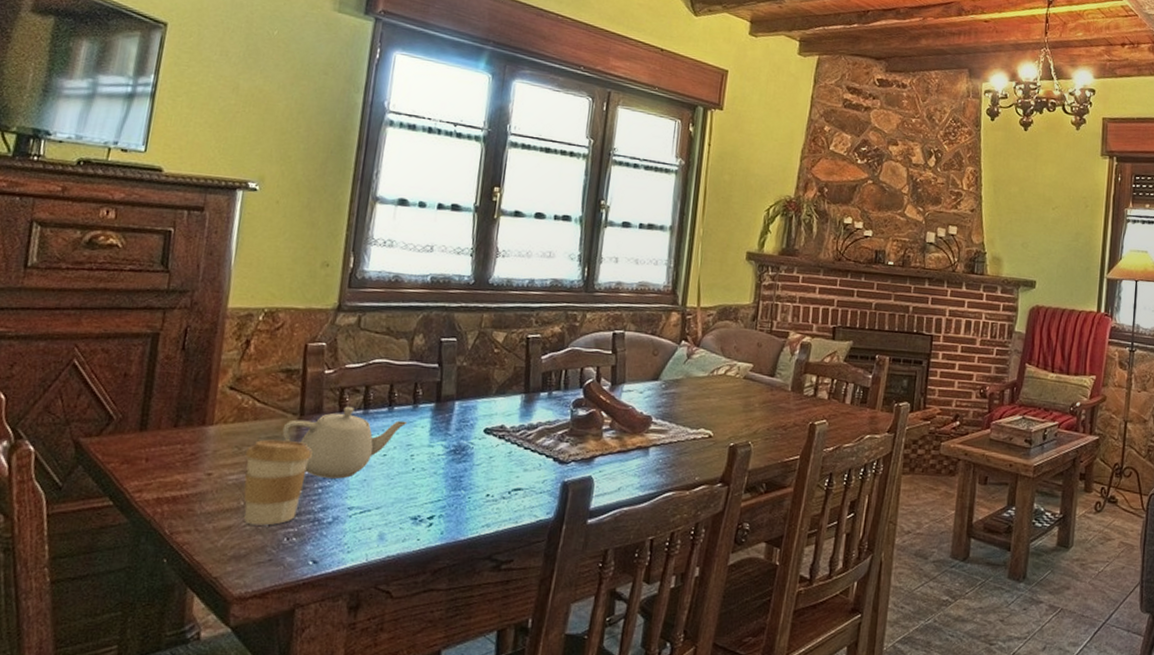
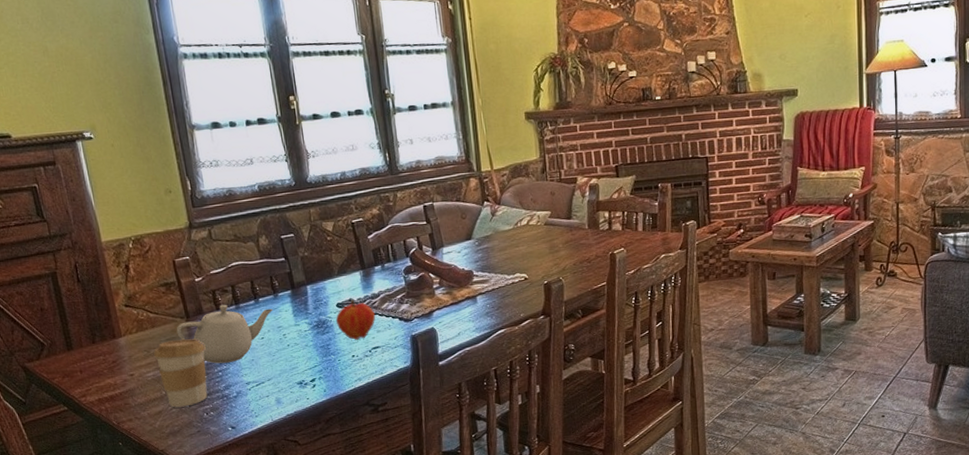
fruit: none [478,427,527,476] -> present [335,300,376,340]

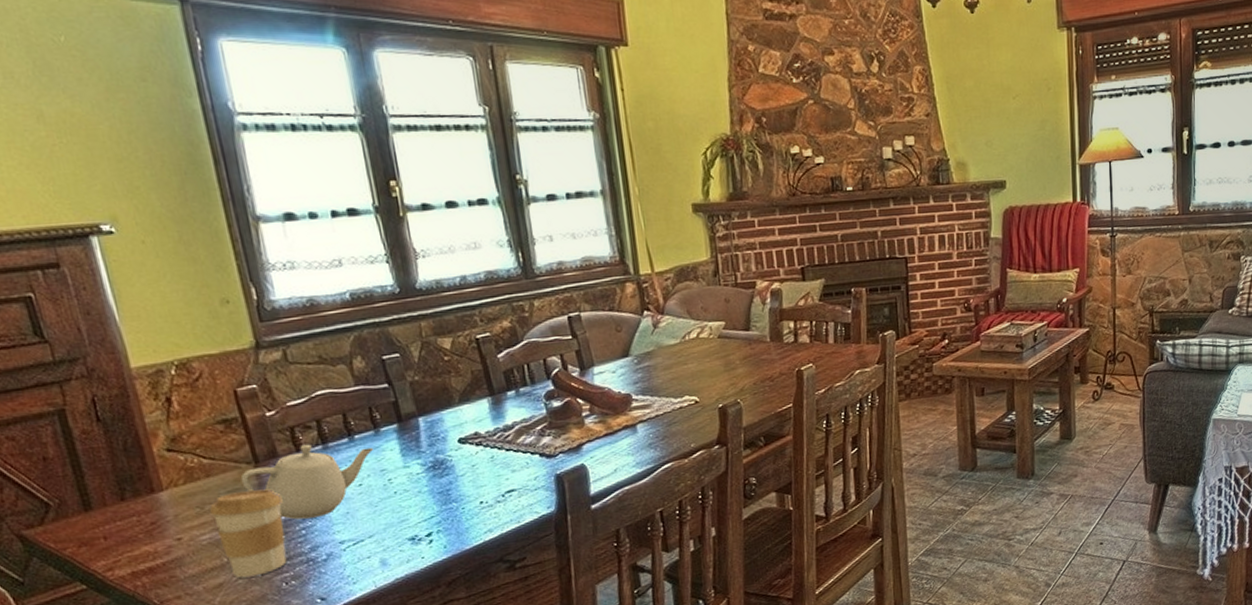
fruit: present [335,300,376,340] -> none [457,434,510,483]

